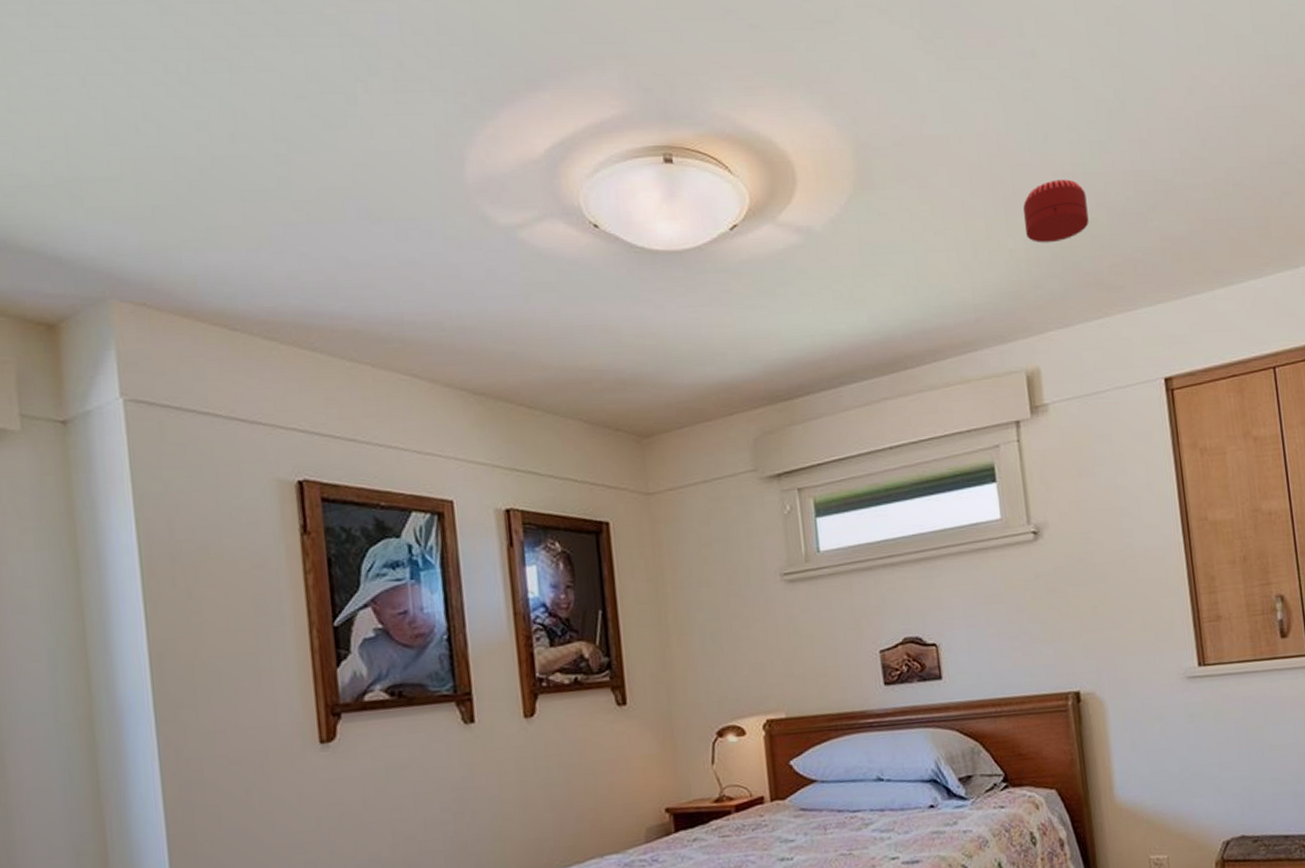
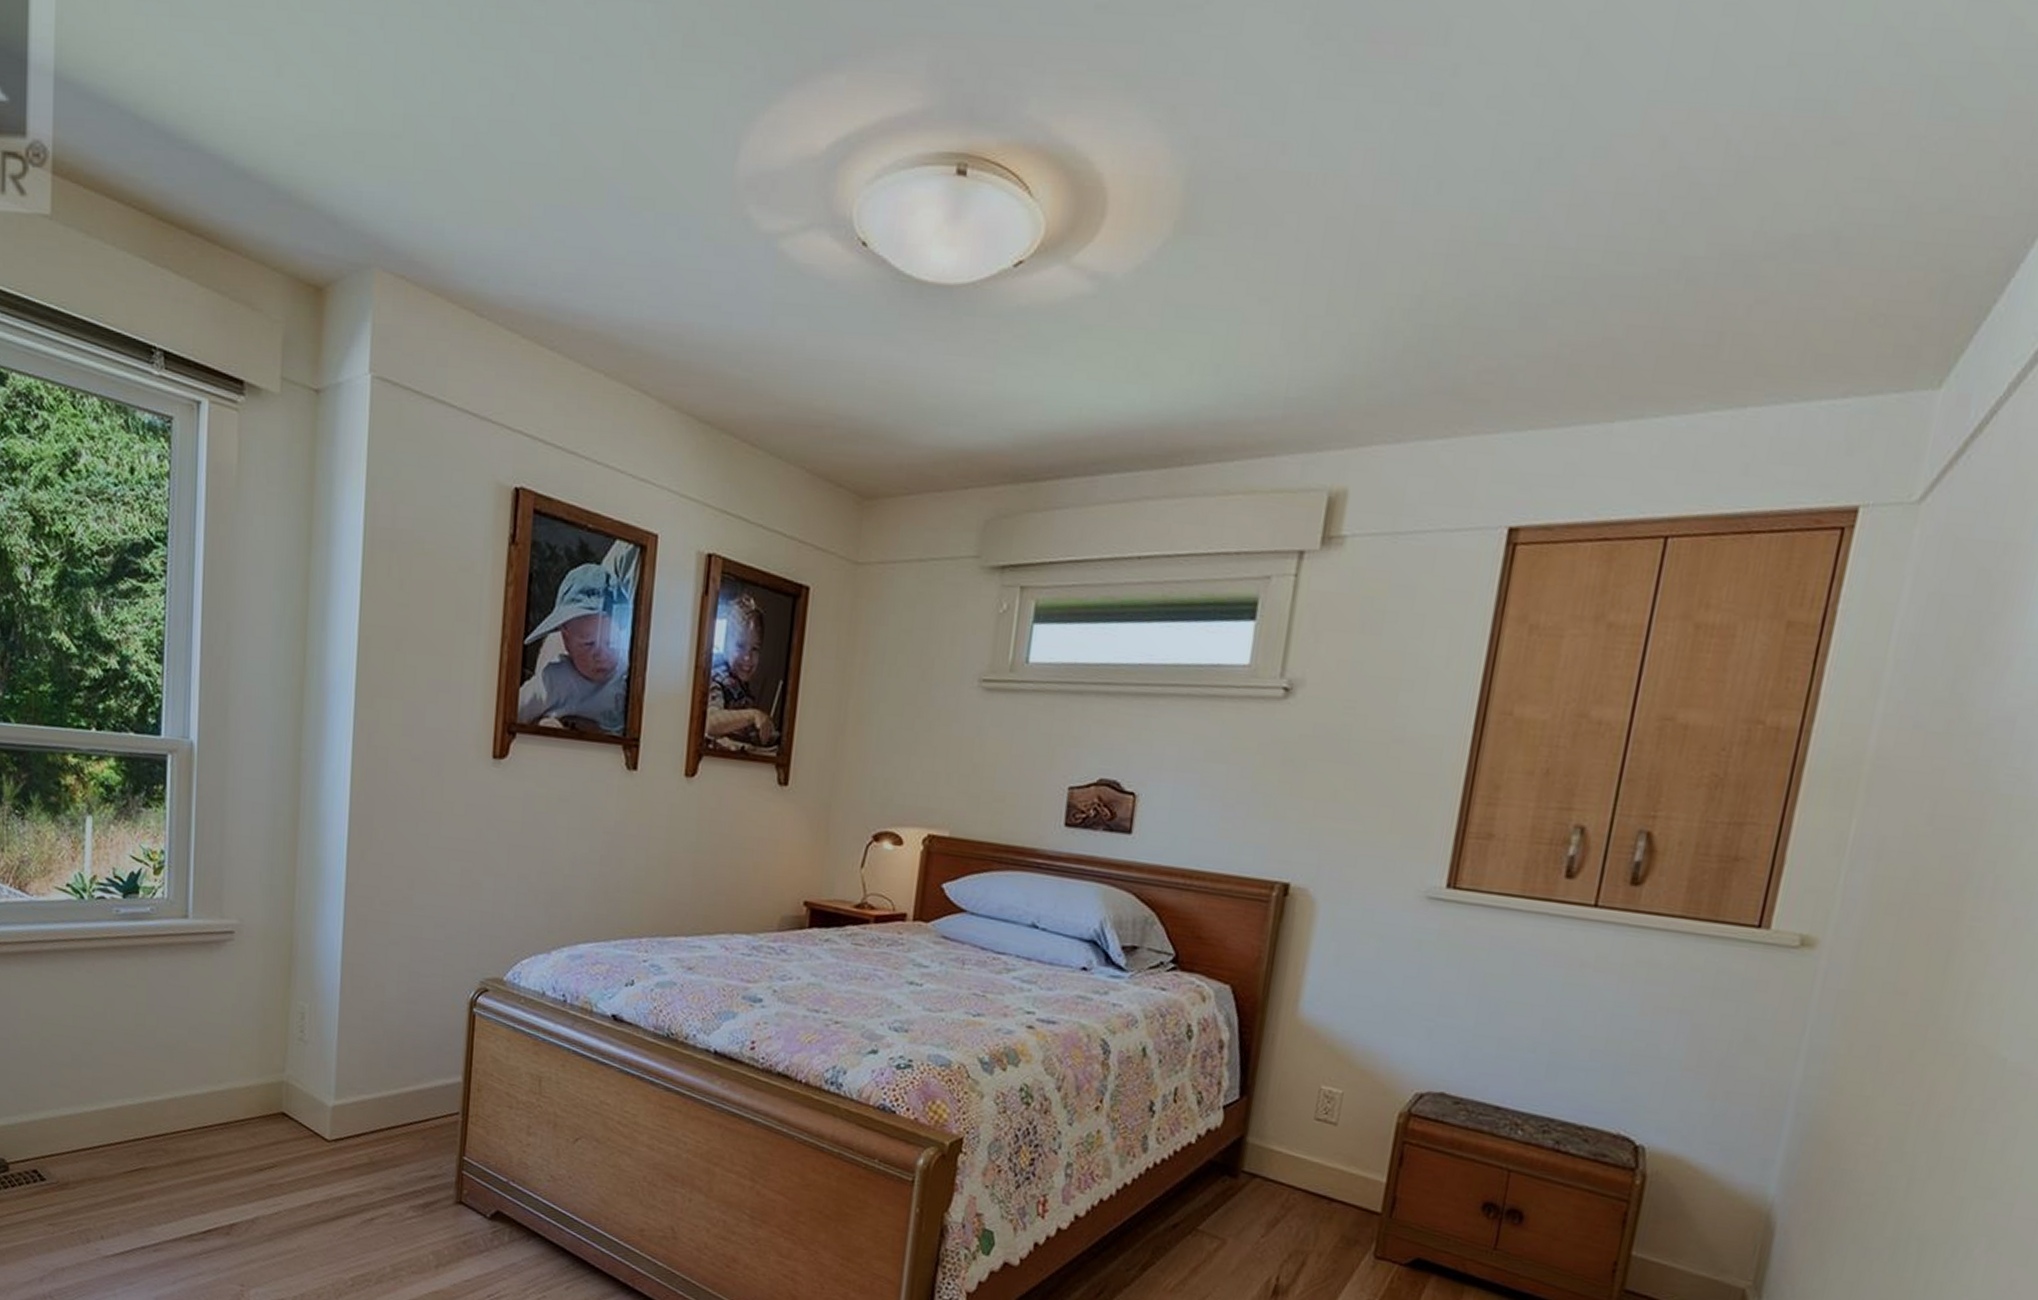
smoke detector: present [1023,179,1089,243] -> none [1377,247,1474,331]

